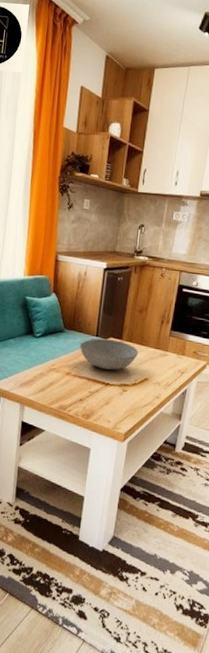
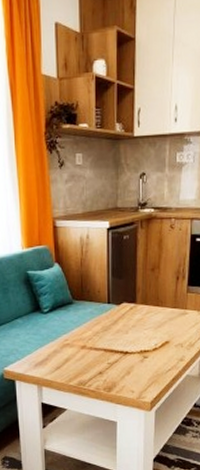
bowl: present [79,338,139,370] -> none [91,304,156,337]

